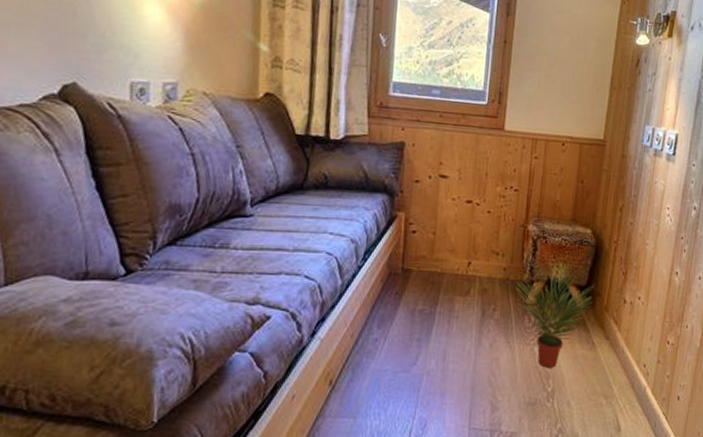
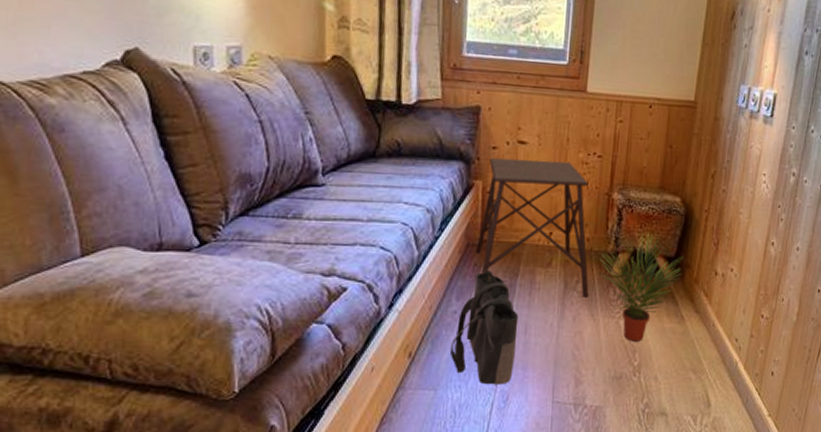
tote bag: none [371,299,438,412] -> present [451,271,519,385]
side table: none [397,191,506,325] -> present [476,158,589,297]

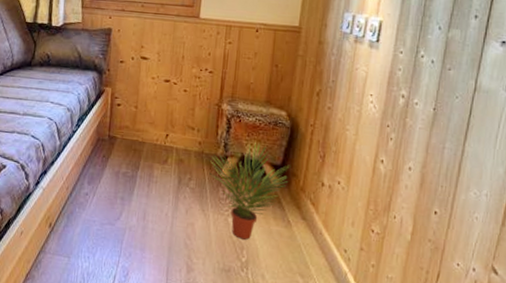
tote bag: present [451,271,519,385] -> none [82,162,139,261]
side table: present [476,158,589,297] -> none [105,70,201,194]

